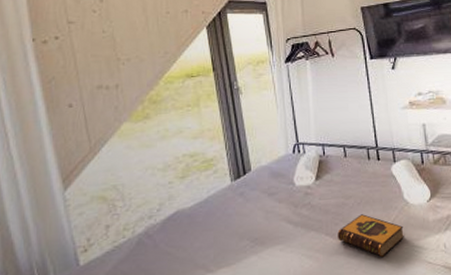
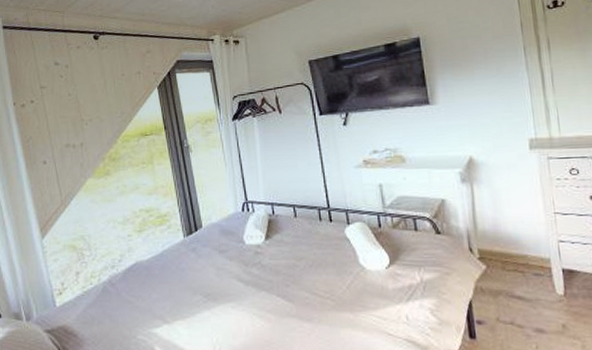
hardback book: present [338,214,404,257] -> none [289,277,361,323]

